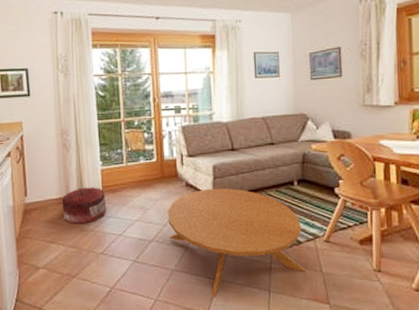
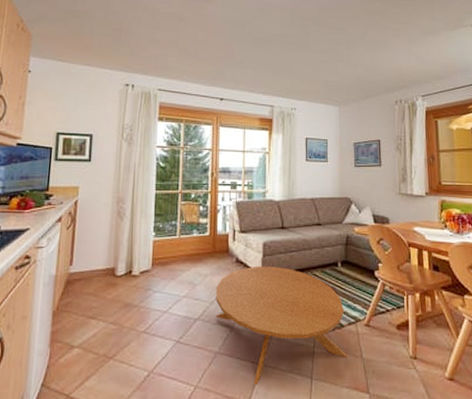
pouf: present [61,187,107,224] -> none [108,258,155,298]

